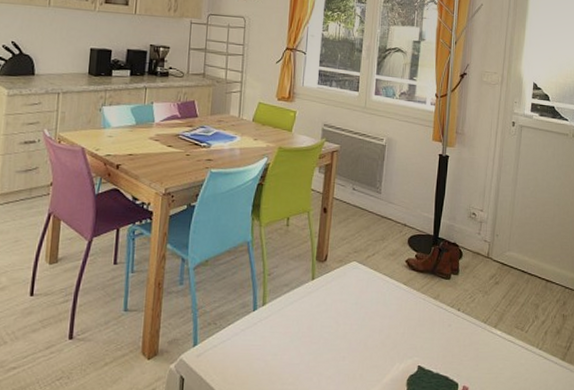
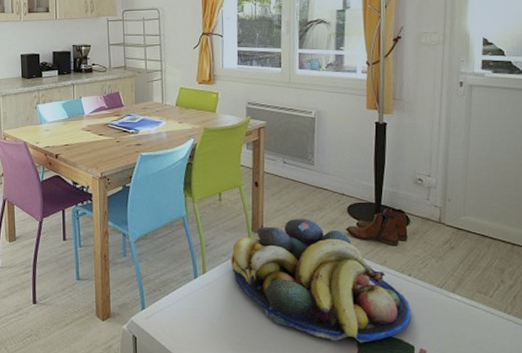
fruit bowl: none [292,248,458,381] -> present [230,218,411,343]

